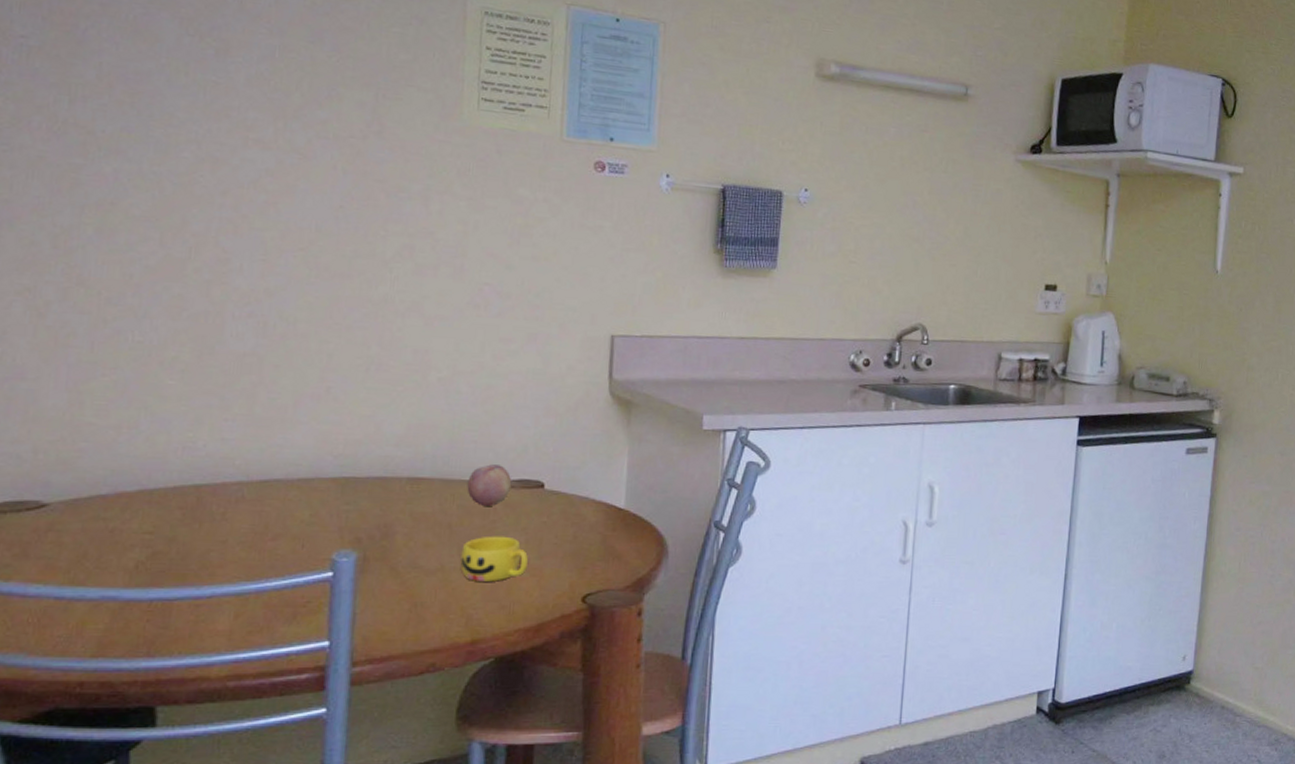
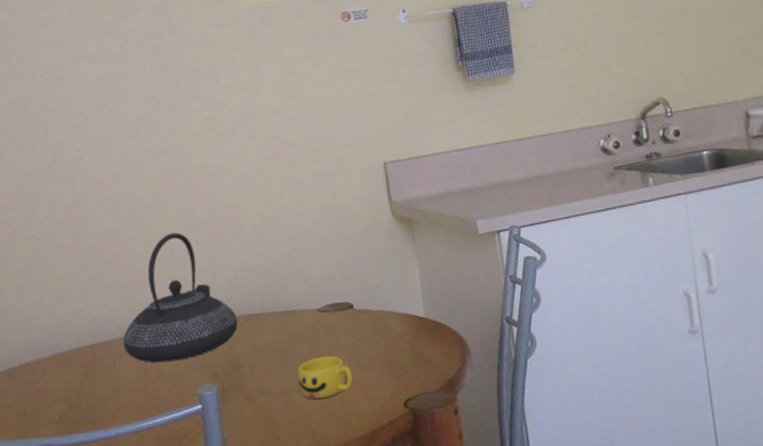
teapot: none [241,369,399,519] -> present [122,232,238,363]
fruit: present [467,464,512,506] -> none [291,293,327,331]

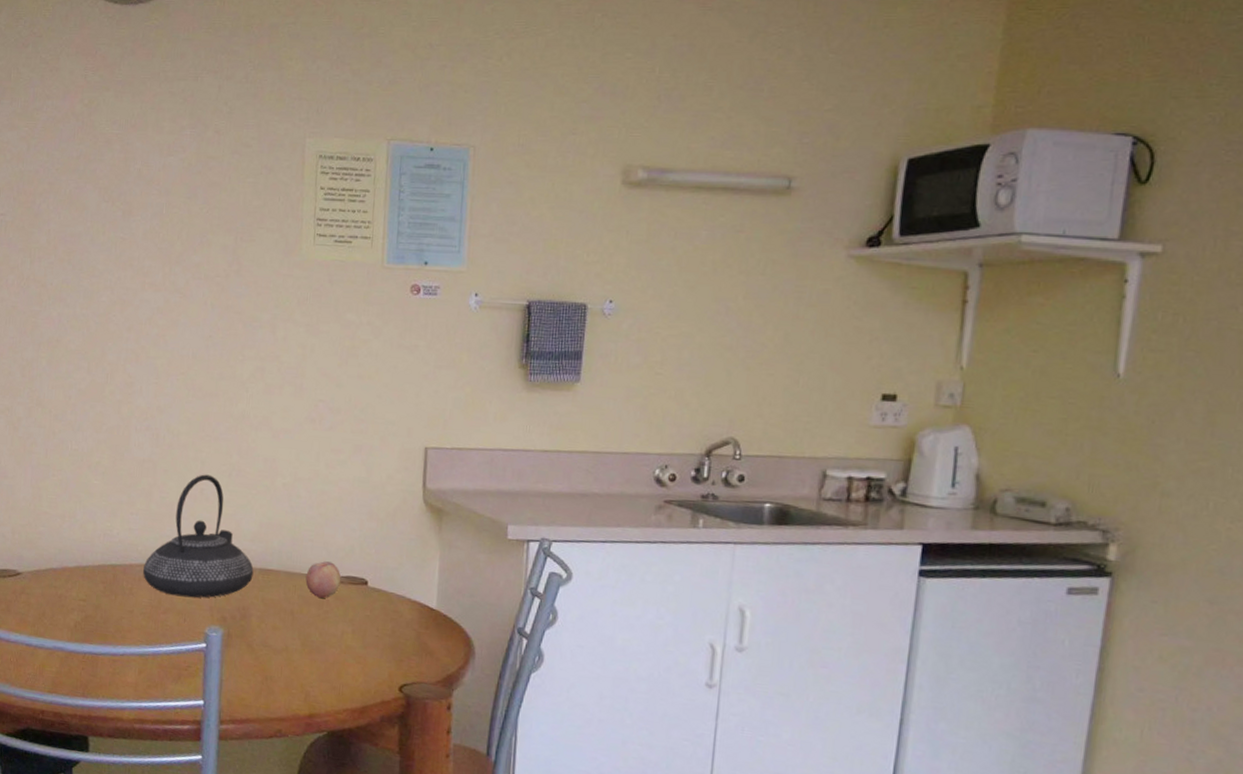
fruit: none [291,293,327,331] -> present [305,561,342,598]
cup: present [297,355,353,399] -> none [300,624,354,665]

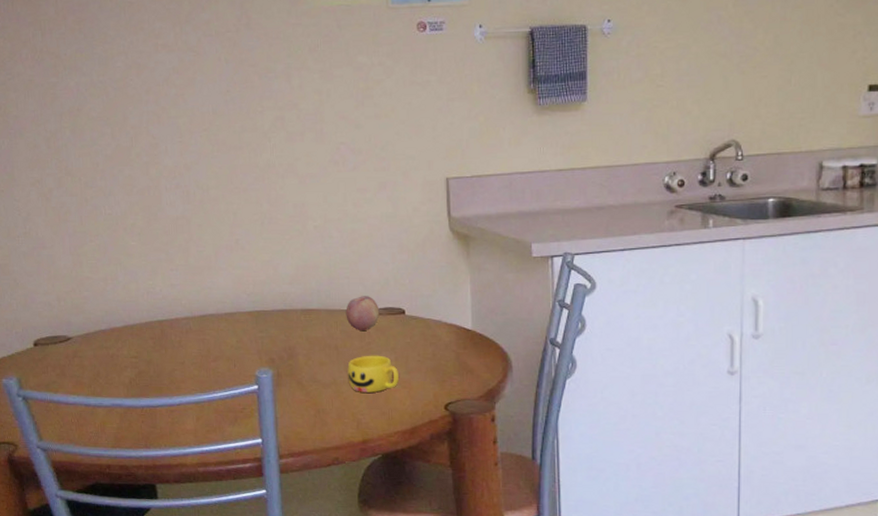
teapot: present [142,474,254,598] -> none [188,225,296,344]
cup: none [300,624,354,665] -> present [347,355,399,393]

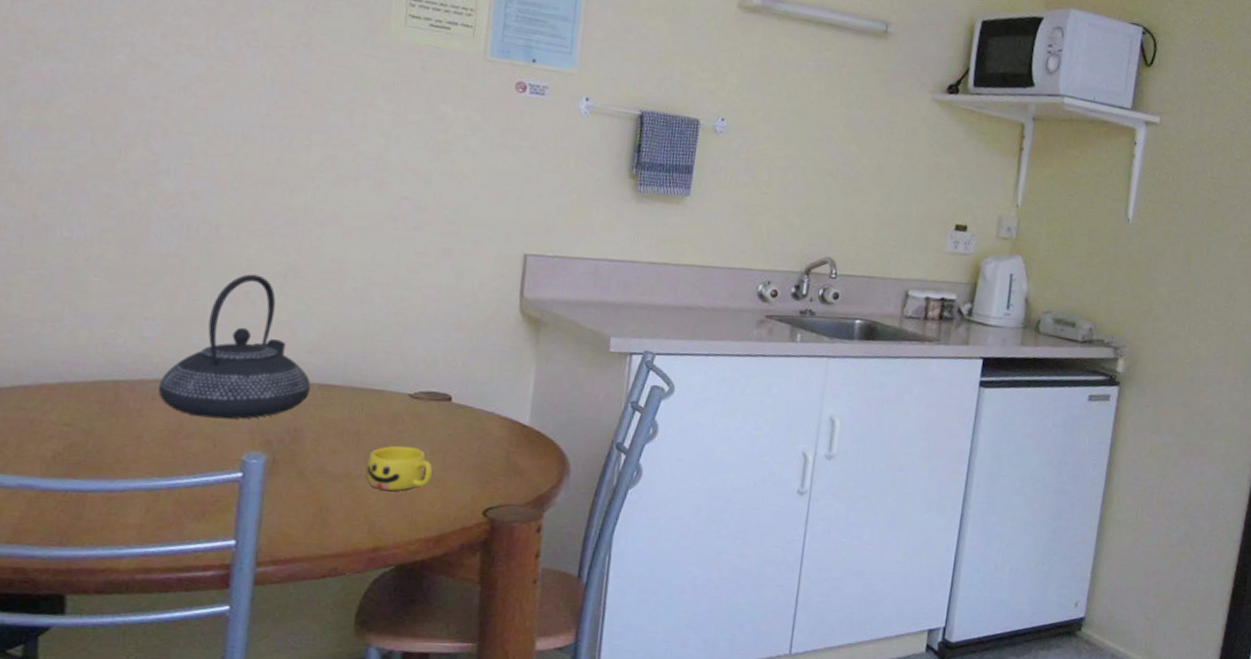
teapot: none [188,225,296,344] -> present [157,274,311,420]
fruit: present [346,296,380,330] -> none [376,375,421,416]

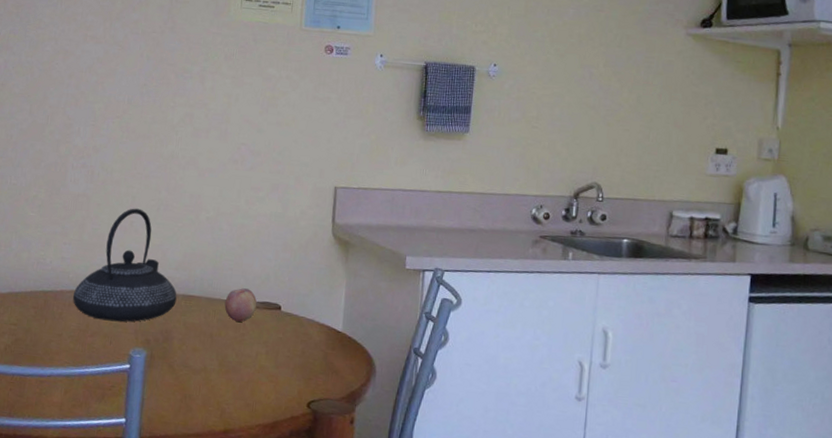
cup: present [366,445,433,491] -> none [218,346,267,384]
fruit: none [376,375,421,416] -> present [224,288,257,322]

